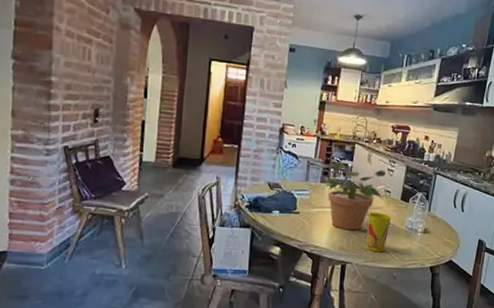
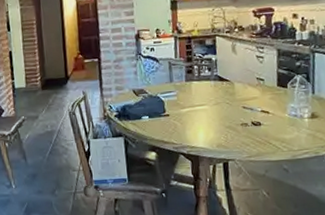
potted plant: present [325,162,390,231] -> none [189,57,263,126]
cup: present [365,212,392,252] -> none [243,103,271,145]

